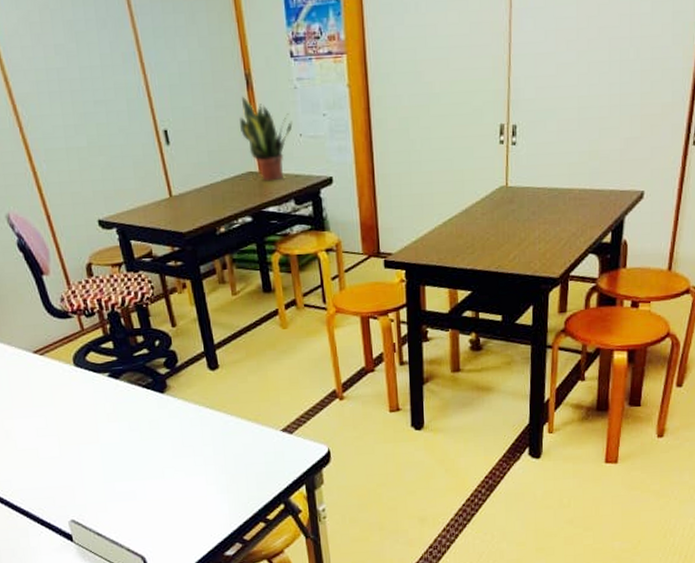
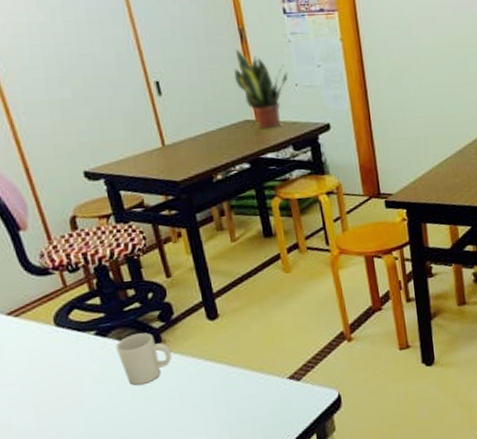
mug: none [126,378,176,426] -> present [115,332,172,386]

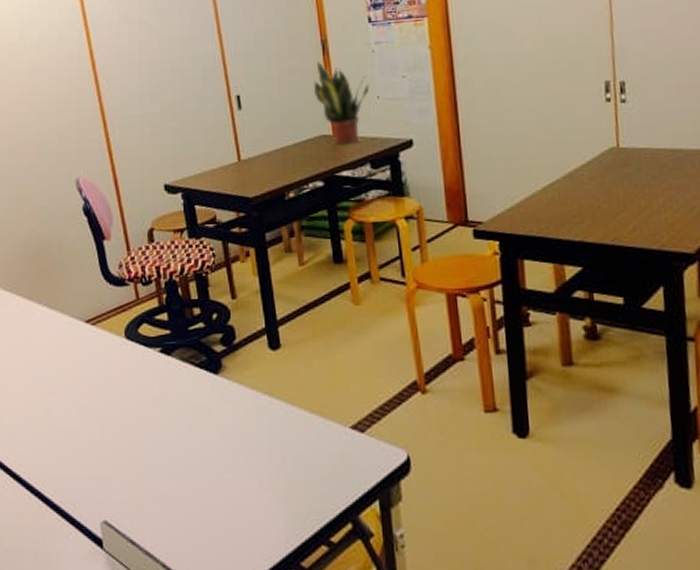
mug: present [115,332,172,386] -> none [177,356,231,411]

